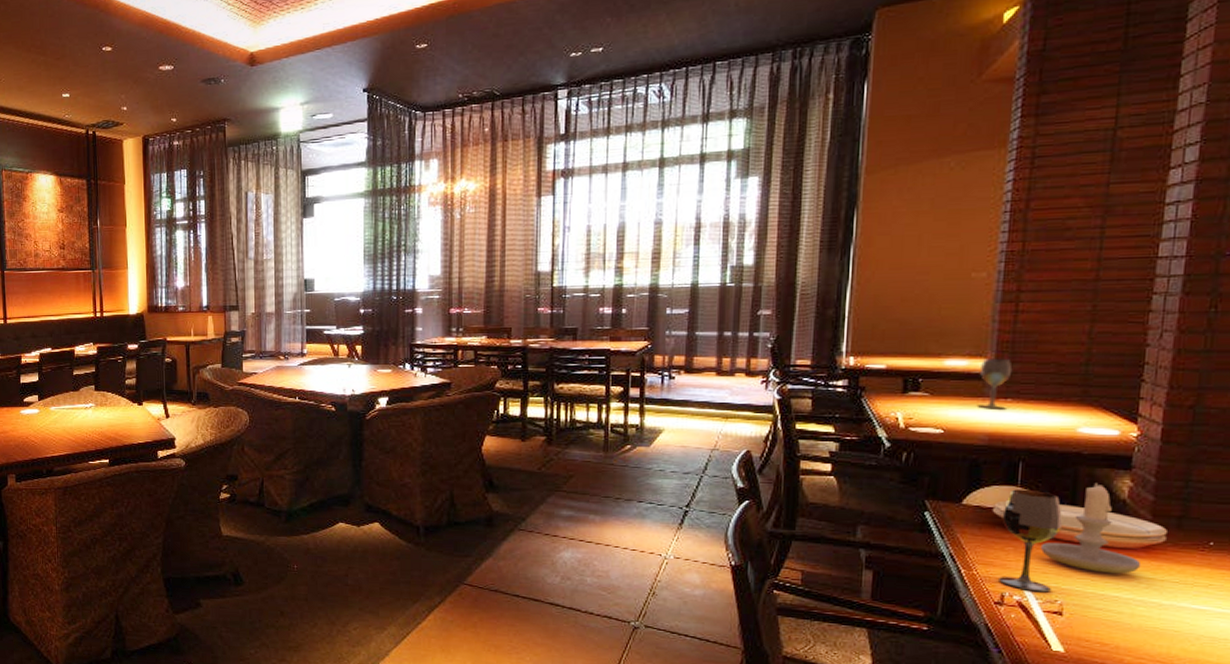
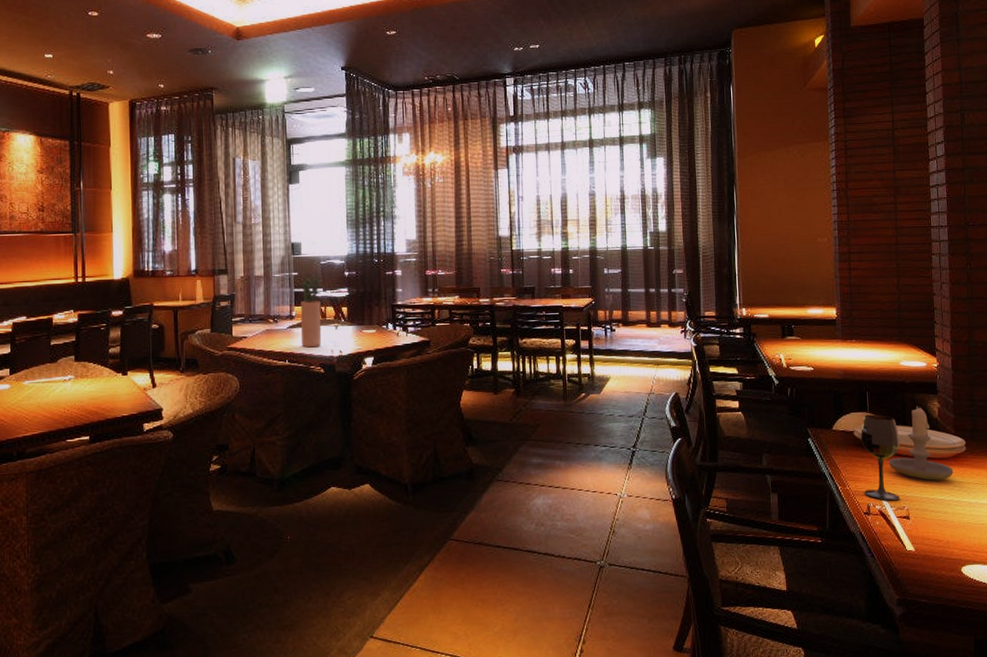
vase: none [312,307,334,386] -> present [300,270,322,348]
wine glass: present [978,358,1013,409] -> none [832,307,853,349]

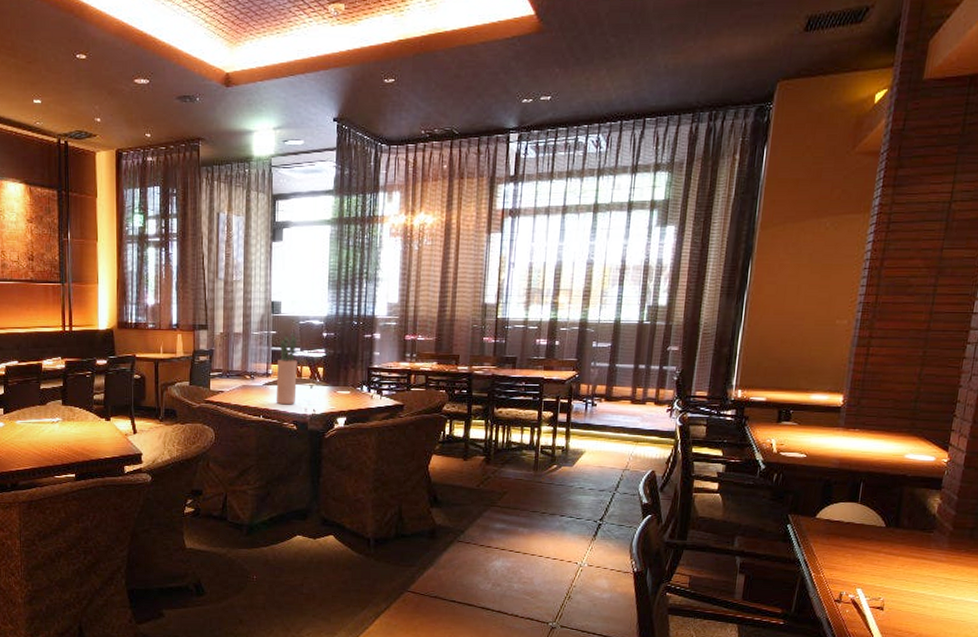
plate: present [853,424,966,459] -> none [838,515,963,554]
wine glass: present [860,414,900,501] -> none [838,505,889,591]
candle: present [888,406,954,481] -> none [871,500,943,575]

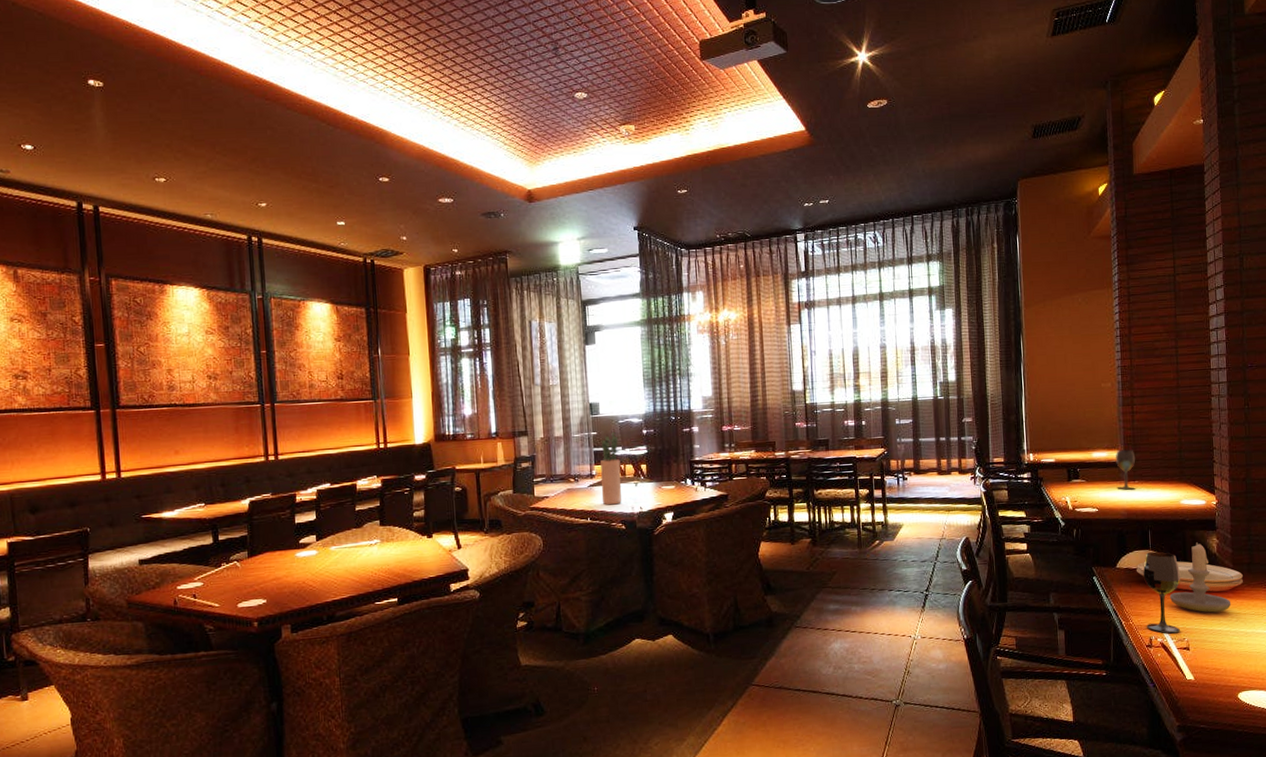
wine glass: none [833,394,862,438] -> present [1116,449,1136,490]
wine glass: none [838,505,889,591] -> present [1143,551,1180,634]
plate: none [838,515,963,554] -> present [1136,561,1243,592]
candle: none [871,500,943,575] -> present [1169,542,1231,613]

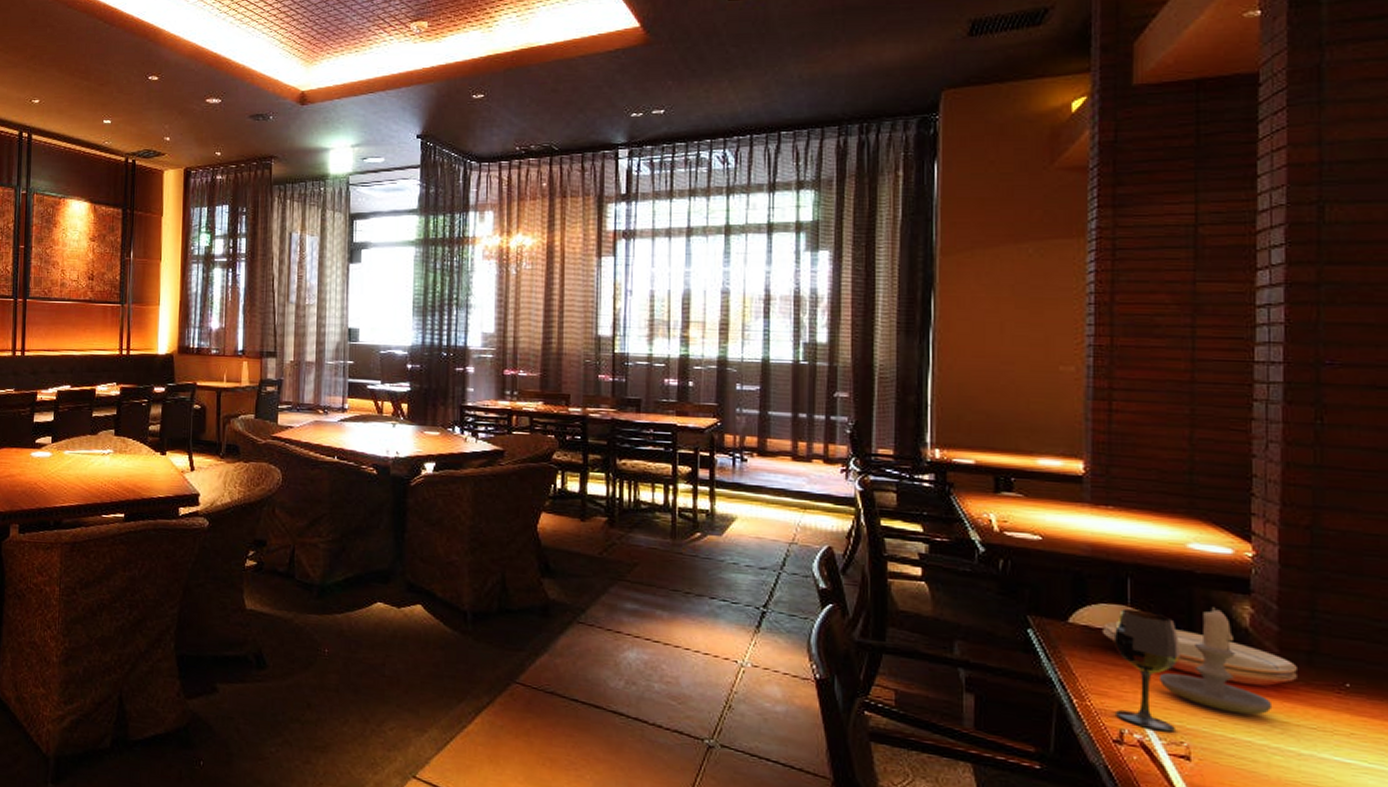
vase: present [600,429,622,505] -> none [352,359,378,446]
wine glass: present [1116,449,1136,490] -> none [1077,459,1111,518]

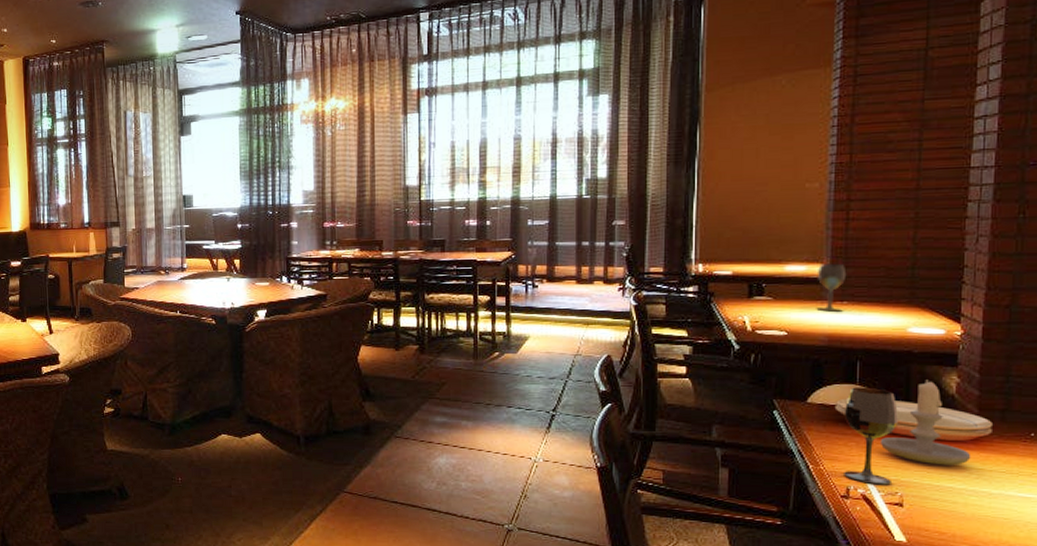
wine glass: none [1077,459,1111,518] -> present [817,263,847,312]

